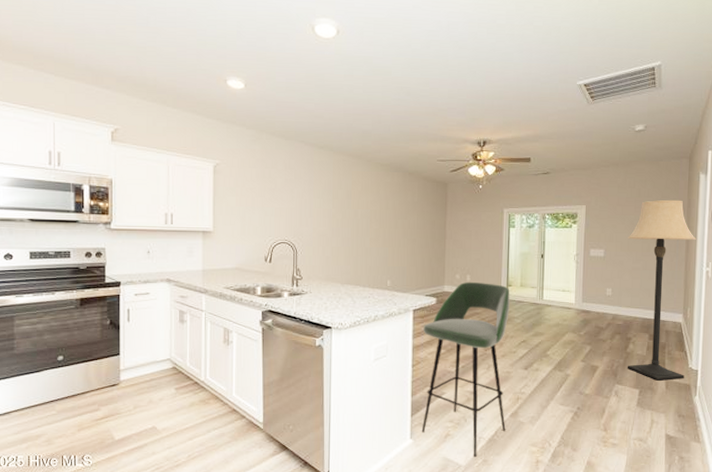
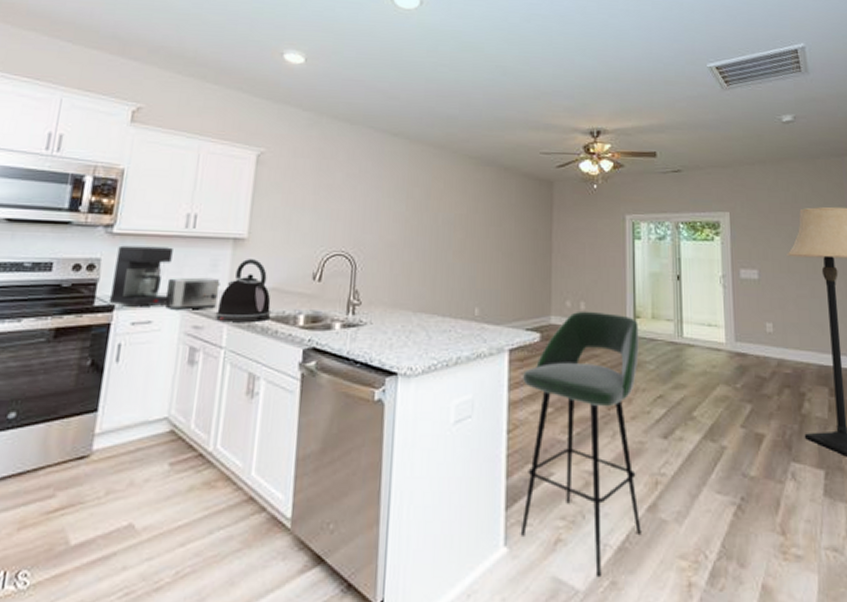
coffee maker: none [116,238,158,283] -> present [108,245,173,307]
toaster: none [157,261,196,286] -> present [164,277,220,312]
kettle: none [195,247,236,293] -> present [215,259,272,323]

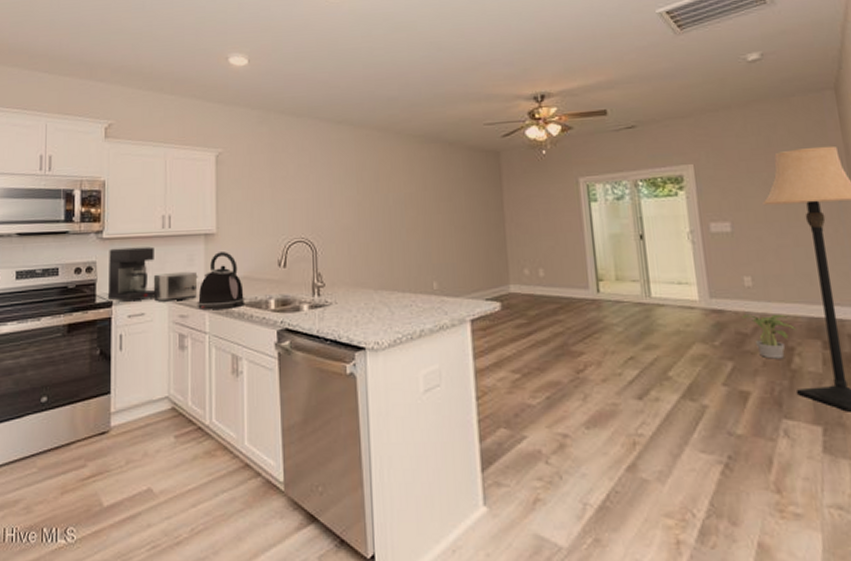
bar stool: present [520,311,641,578] -> none [486,277,622,536]
potted plant: none [761,359,809,403] -> present [741,314,797,359]

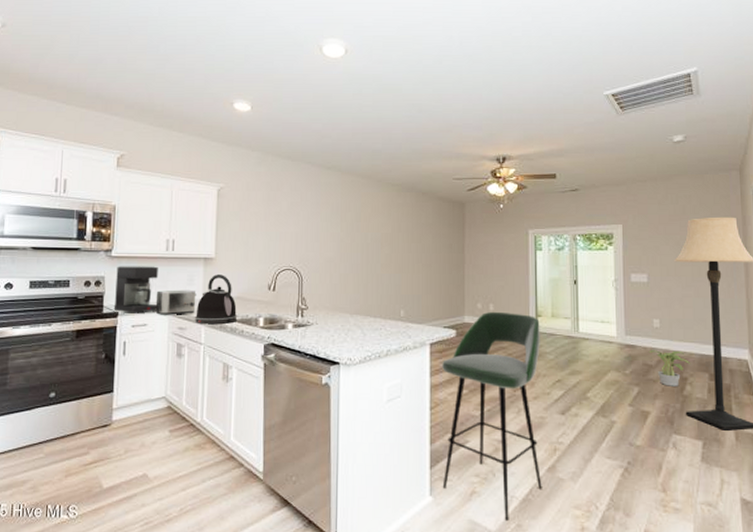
bar stool: none [486,277,622,536] -> present [441,311,542,522]

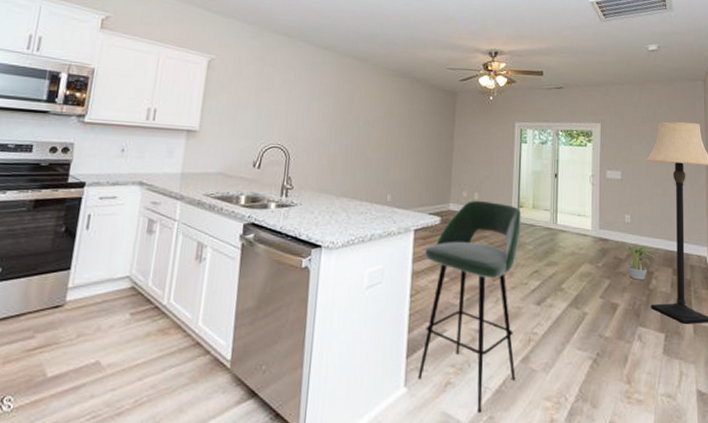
coffee maker: present [113,266,158,313] -> none [80,133,136,185]
toaster: present [155,289,196,316] -> none [127,161,175,190]
kettle: present [194,274,238,325] -> none [170,148,218,201]

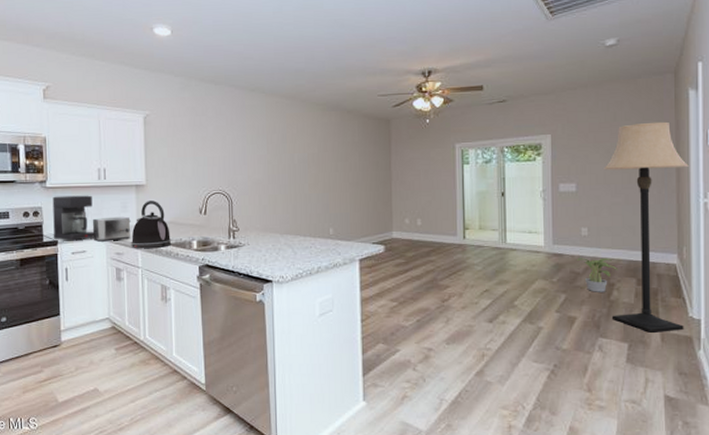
coffee maker: none [80,133,136,185] -> present [52,195,94,241]
toaster: none [127,161,175,190] -> present [92,216,131,243]
kettle: none [170,148,218,201] -> present [130,200,172,249]
bar stool: present [417,200,521,414] -> none [371,226,471,422]

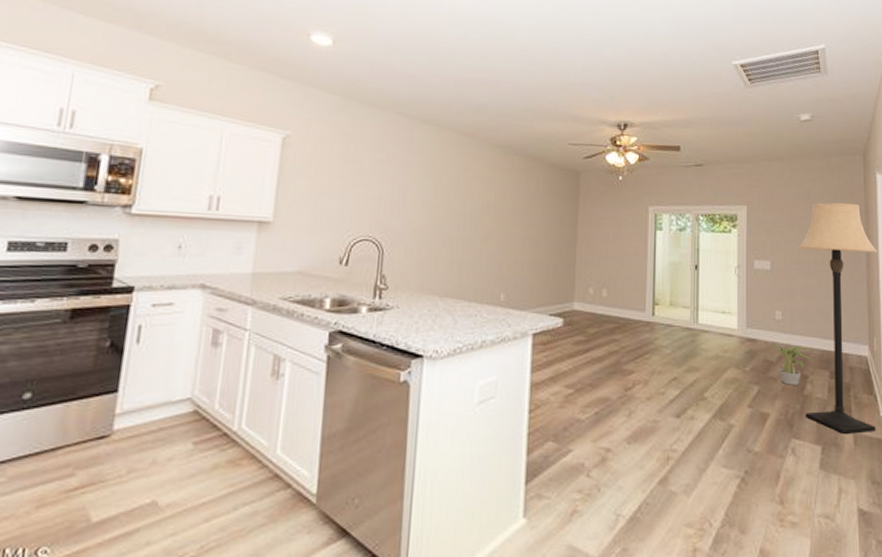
coffee maker: present [52,195,94,241] -> none [127,226,195,289]
toaster: present [92,216,131,243] -> none [186,259,245,294]
kettle: present [130,200,172,249] -> none [239,242,297,306]

